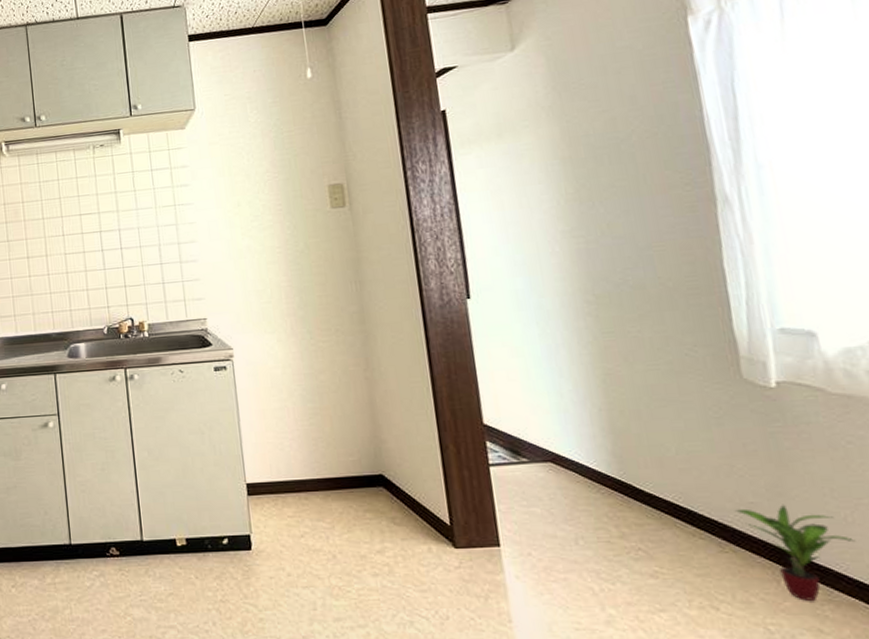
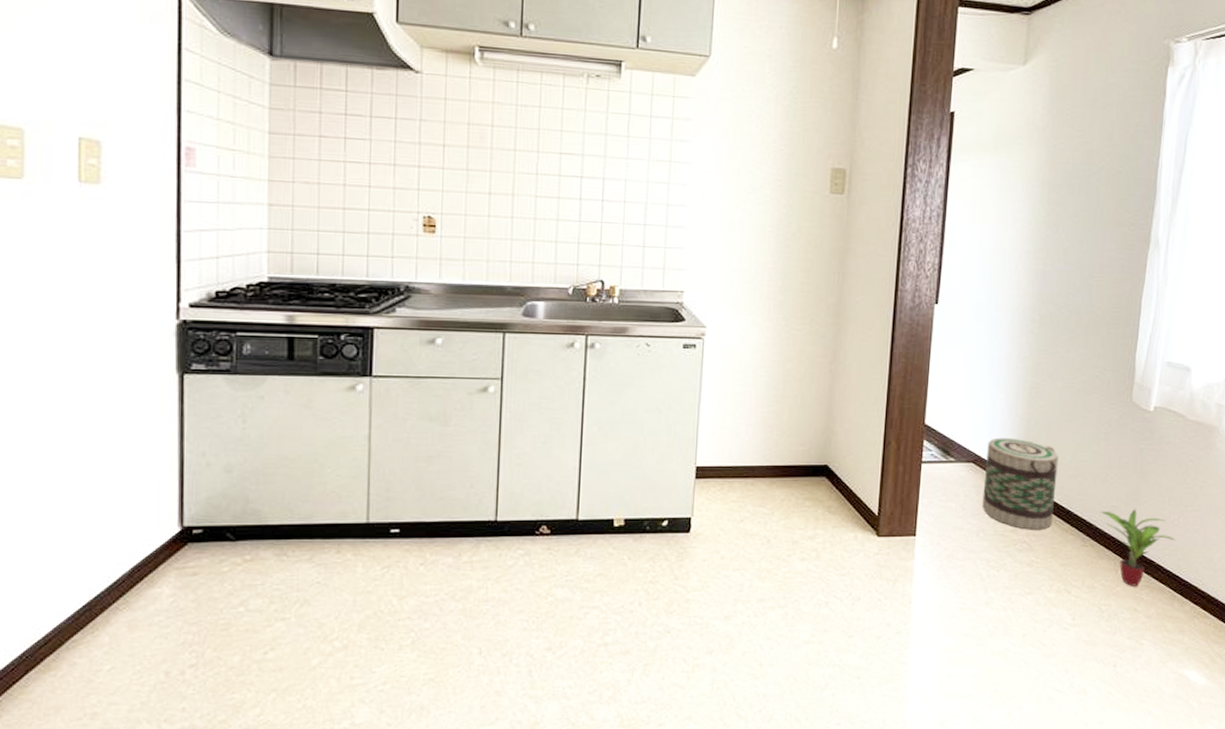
basket: none [564,431,672,535] -> present [982,437,1059,530]

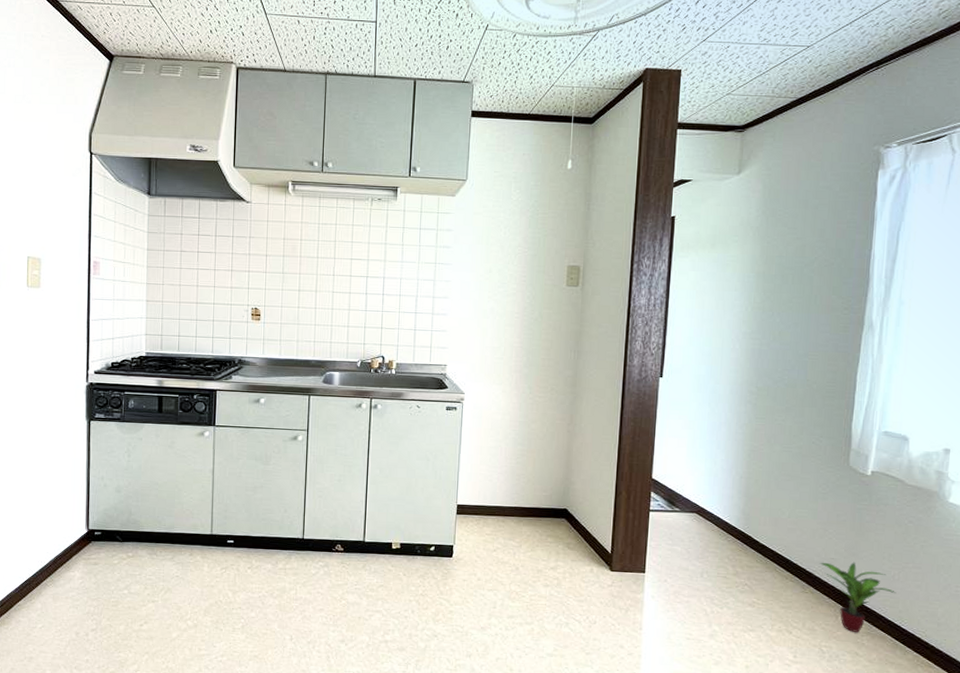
basket: present [982,437,1059,530] -> none [705,492,778,576]

